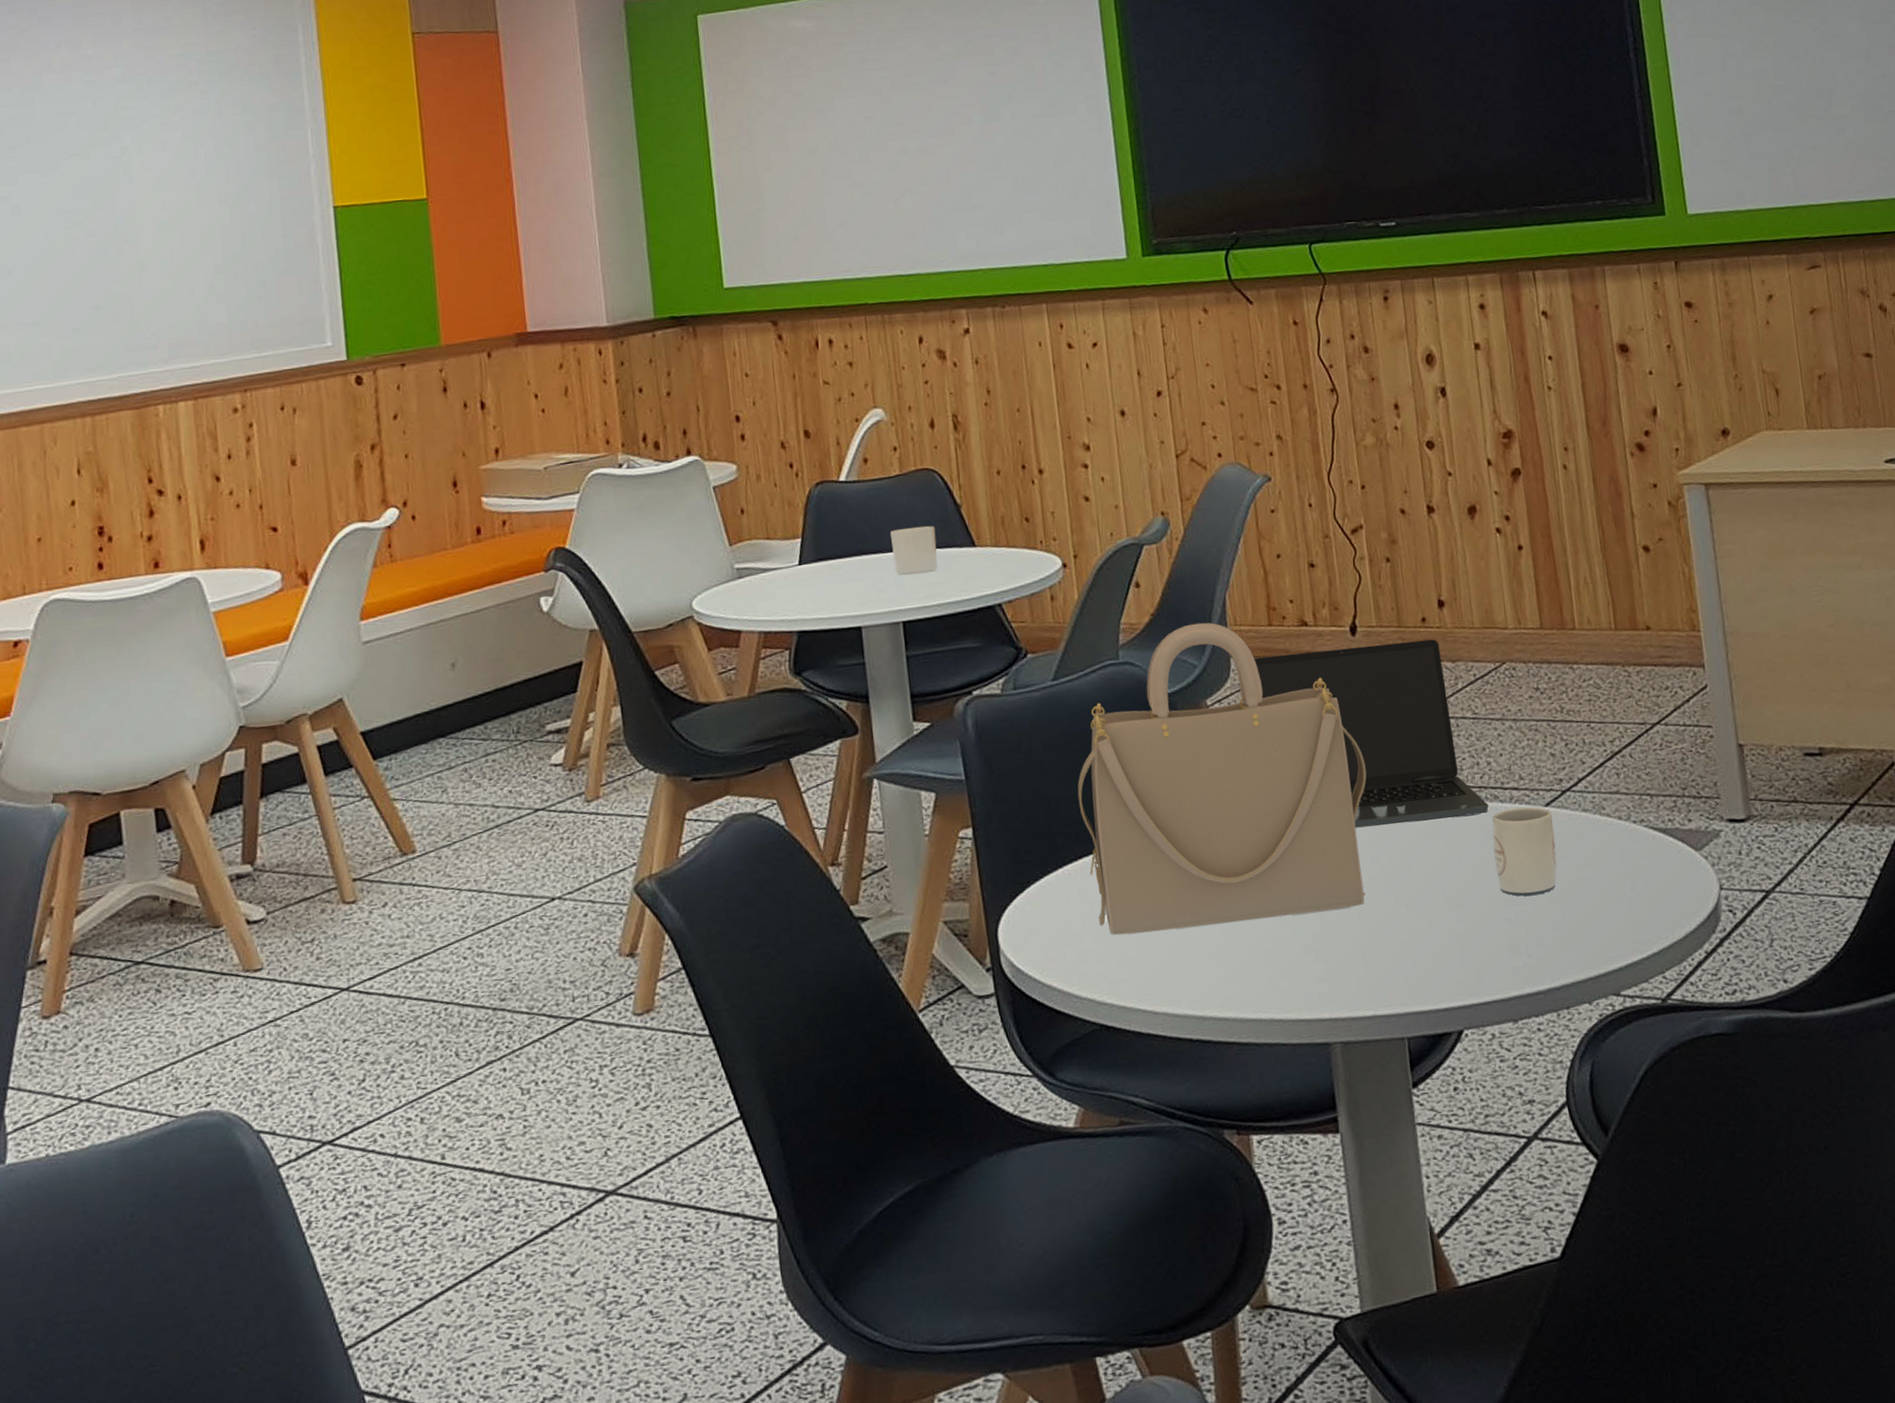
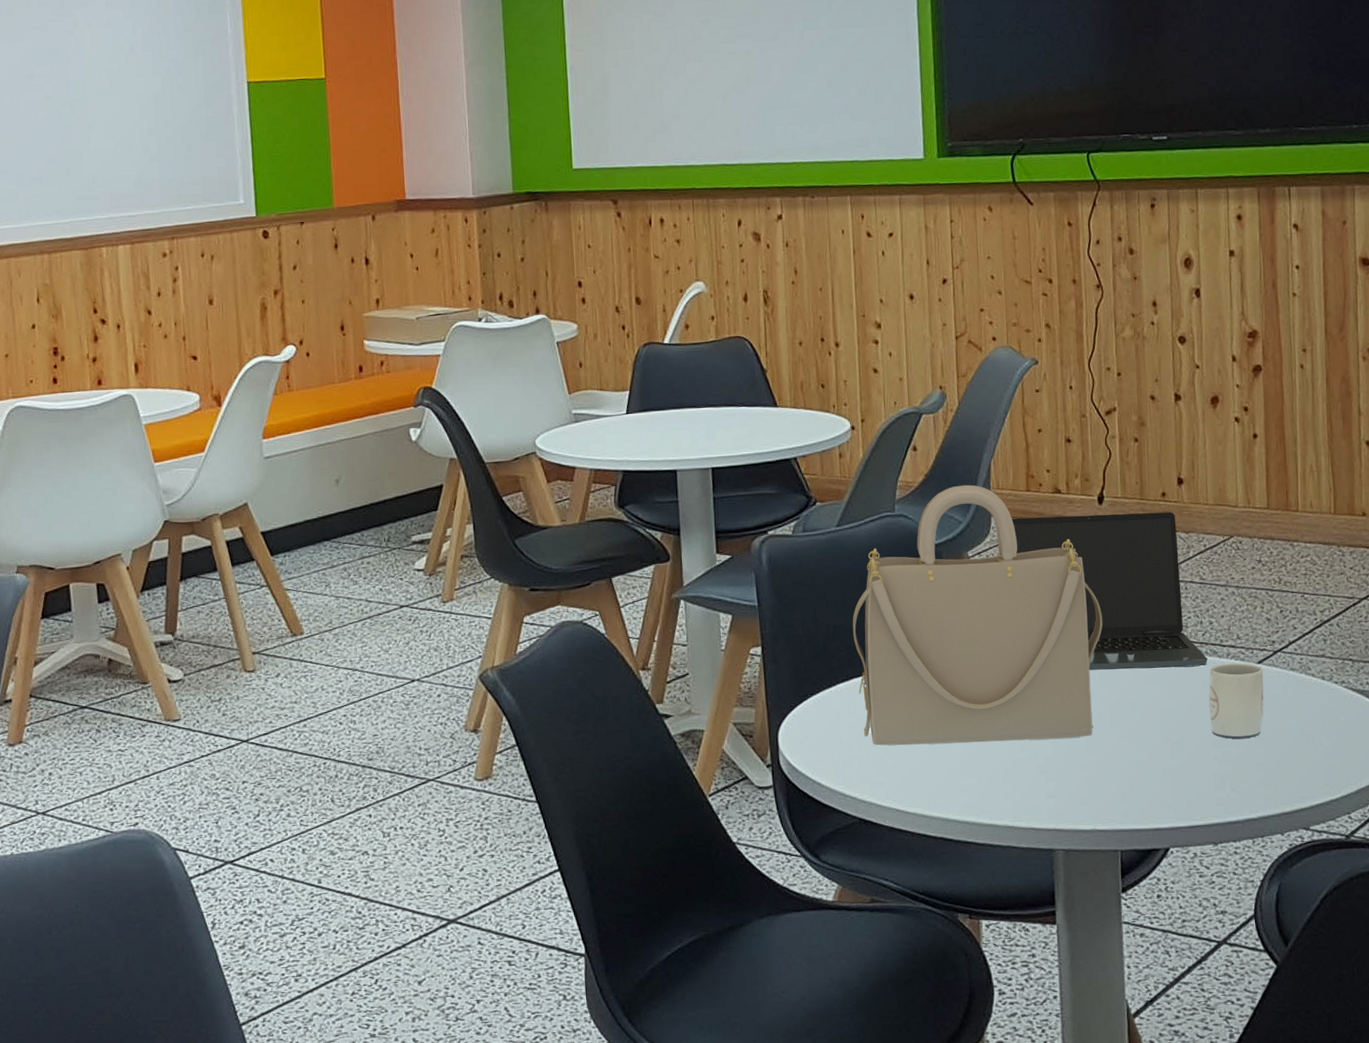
mug: present [889,526,938,576] -> none [704,386,744,429]

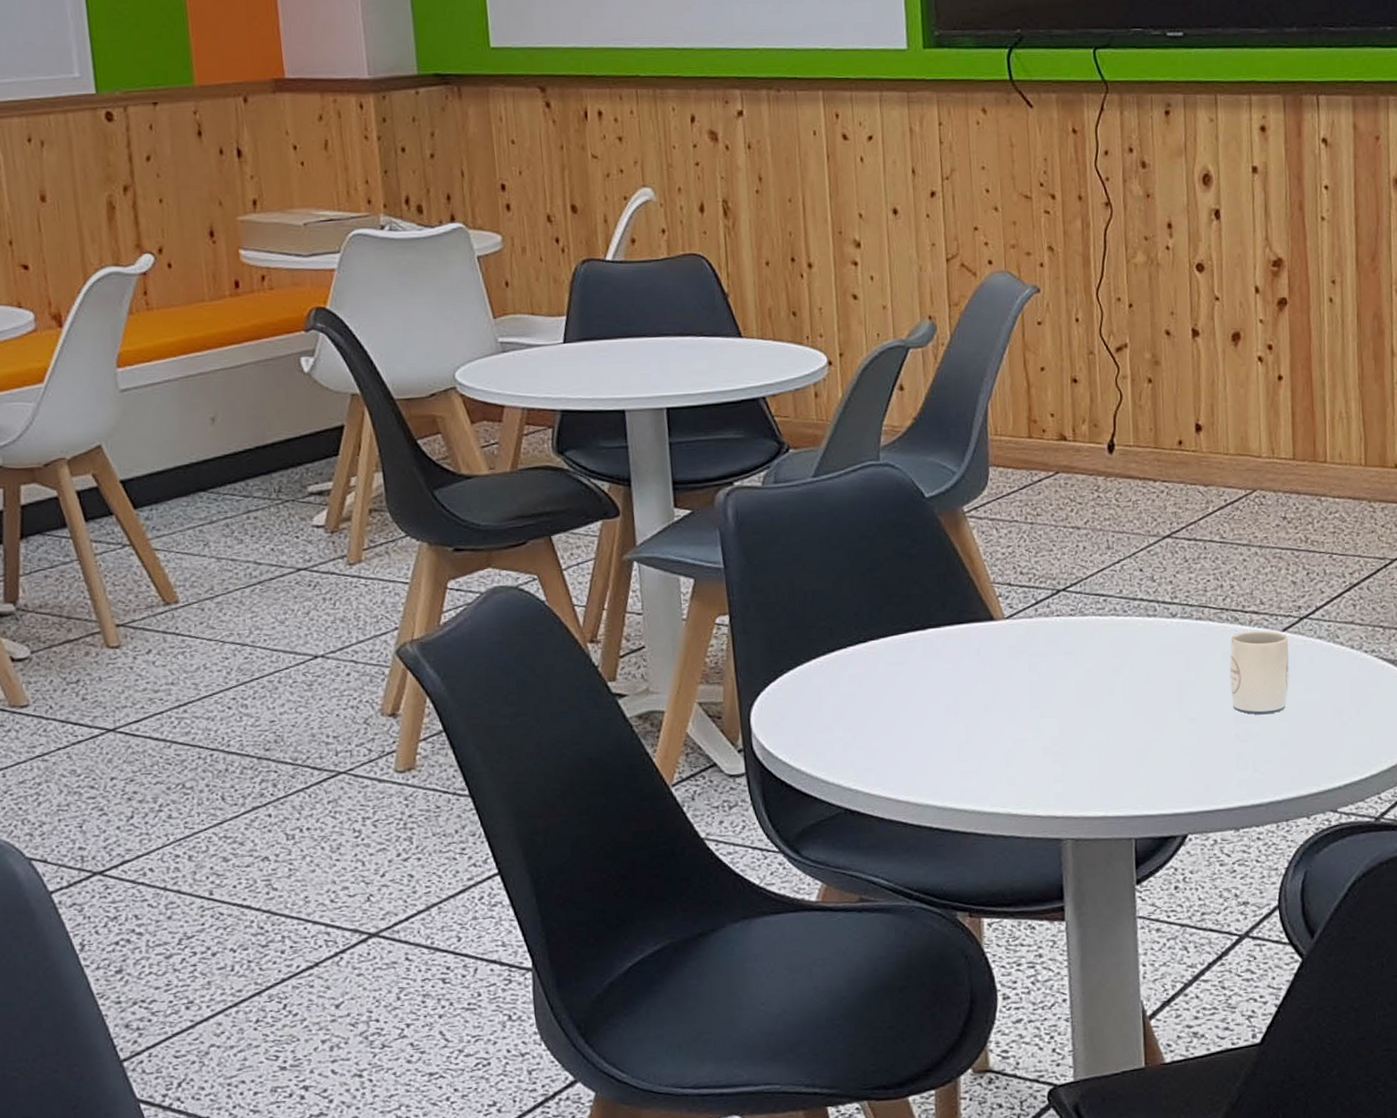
handbag: present [852,484,1103,746] -> none [833,430,1114,727]
laptop: present [1011,512,1208,670] -> none [1012,462,1229,640]

